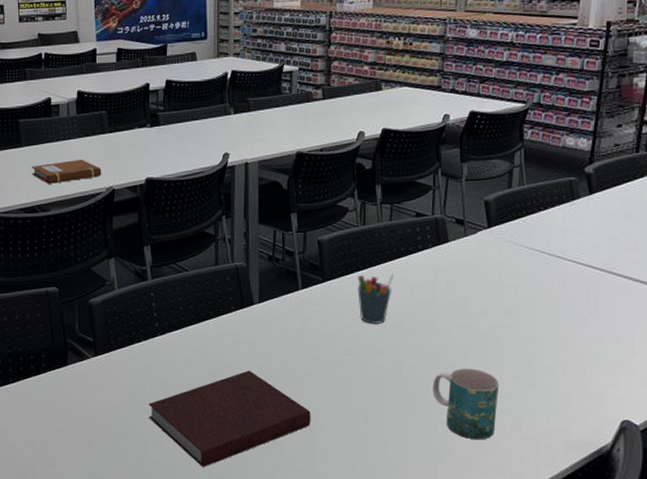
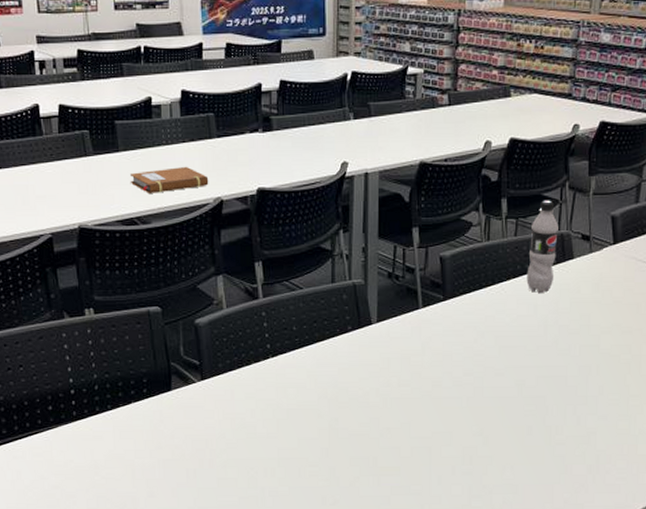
notebook: present [148,370,311,467] -> none [259,393,429,494]
pen holder: present [357,272,395,324] -> none [479,290,518,343]
beverage bottle: none [402,186,432,276] -> present [526,200,559,294]
mug: present [432,368,500,440] -> none [552,388,619,460]

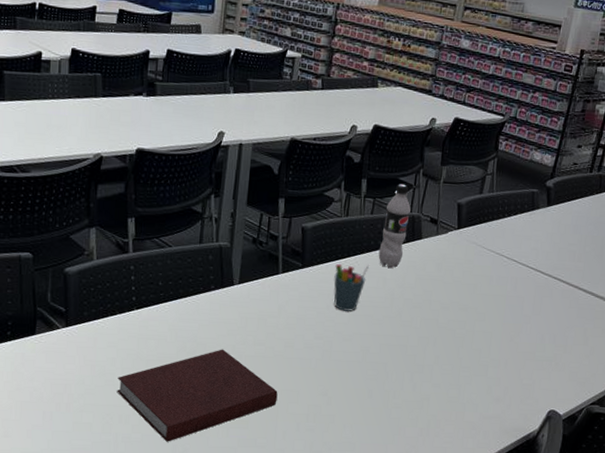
notebook: present [129,166,209,193] -> none [13,121,91,144]
notebook: none [259,393,429,494] -> present [117,349,278,442]
pen holder: none [479,290,518,343] -> present [334,264,370,311]

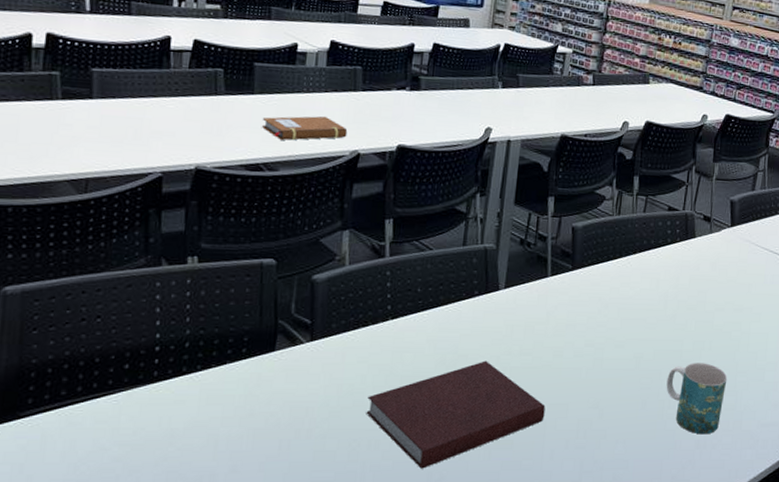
notebook: none [13,121,91,144] -> present [261,115,348,141]
pen holder: present [334,264,370,311] -> none [605,264,643,315]
beverage bottle: present [378,184,411,269] -> none [651,181,684,269]
mug: none [391,357,451,424] -> present [666,363,728,435]

